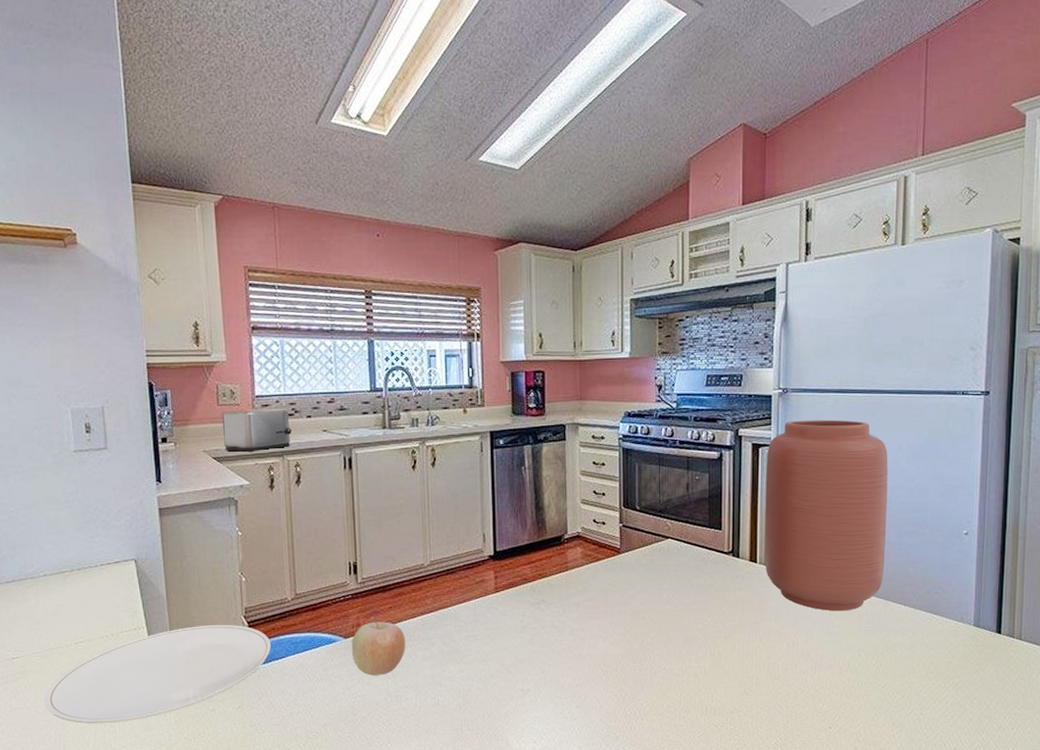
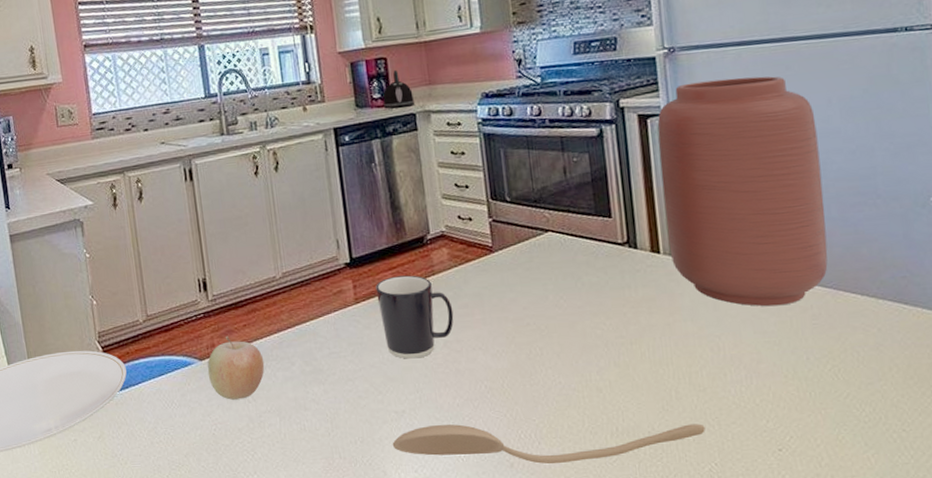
toaster: present [221,408,292,453] -> none [61,124,131,173]
mug: none [515,569,581,644] -> present [376,275,454,359]
spoon: none [516,702,775,737] -> present [392,424,705,465]
kettle: none [538,384,566,418] -> present [383,70,415,109]

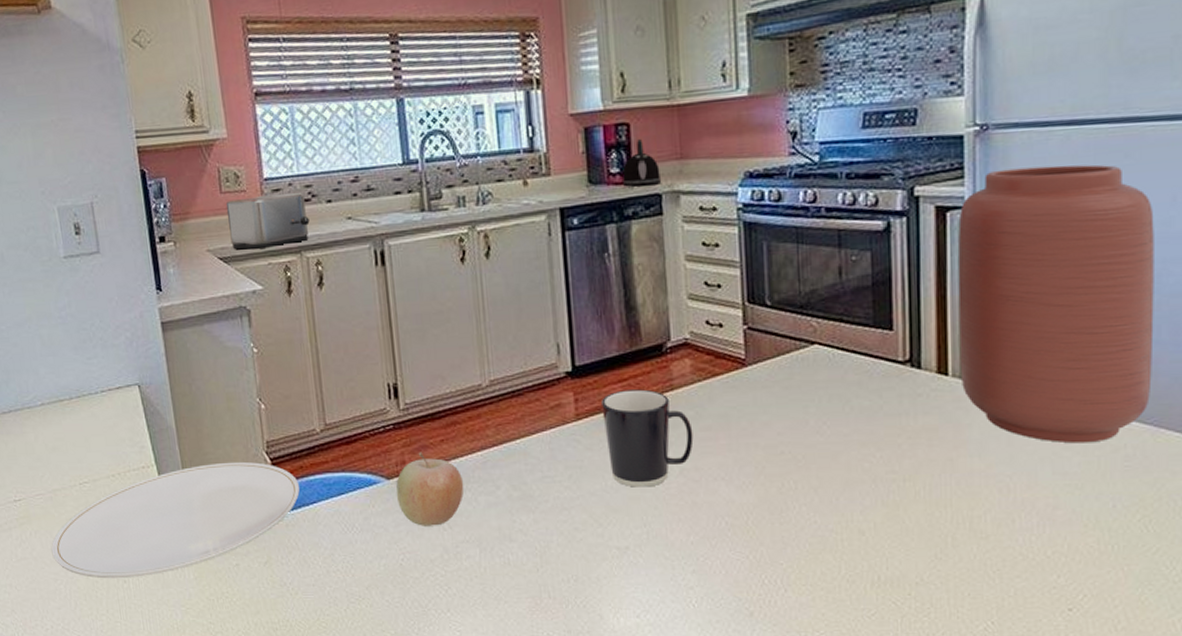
toaster: none [61,124,131,173] -> present [225,193,310,251]
spoon: present [392,424,705,465] -> none [611,565,984,615]

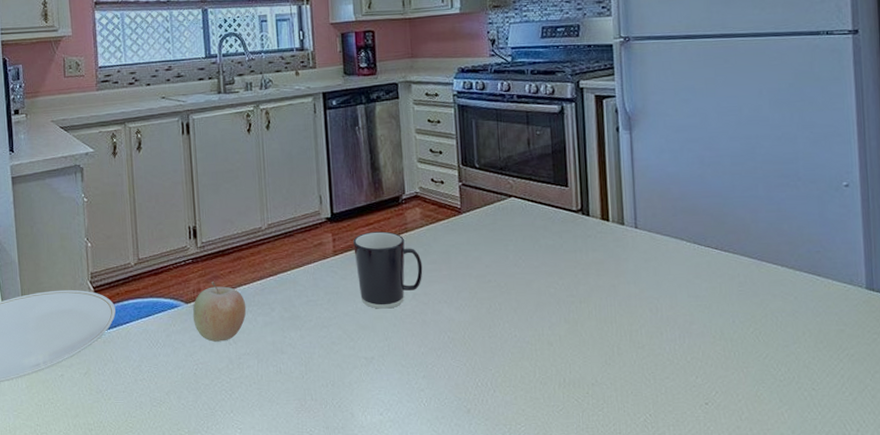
toaster: present [225,193,310,251] -> none [68,78,133,122]
kettle: present [622,139,662,187] -> none [369,43,398,78]
vase: present [957,164,1154,444] -> none [612,67,754,273]

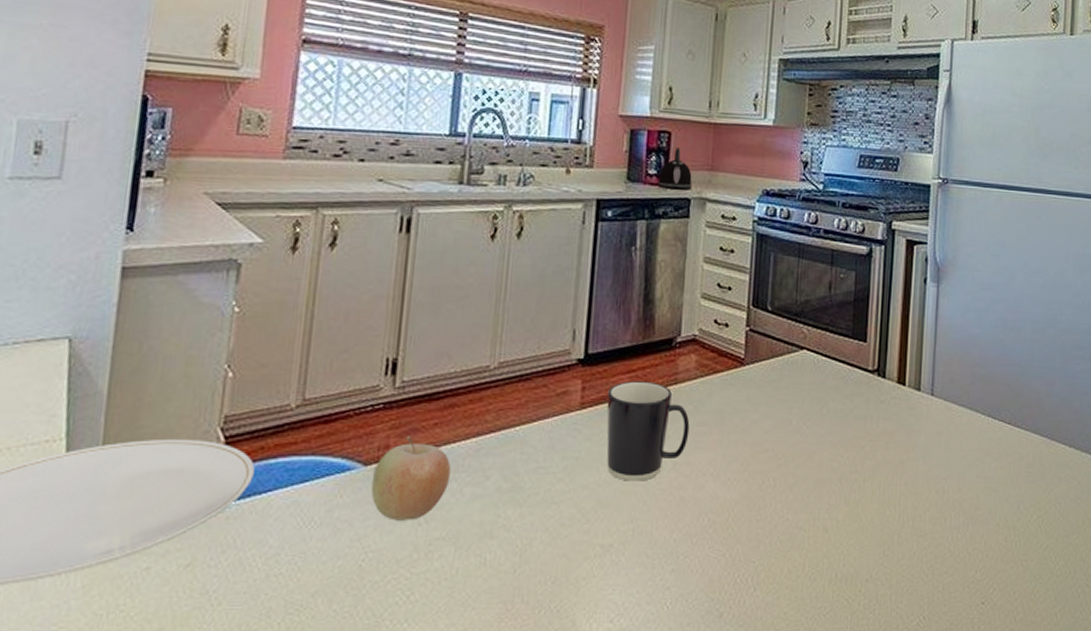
kettle: none [369,43,398,78] -> present [658,148,693,190]

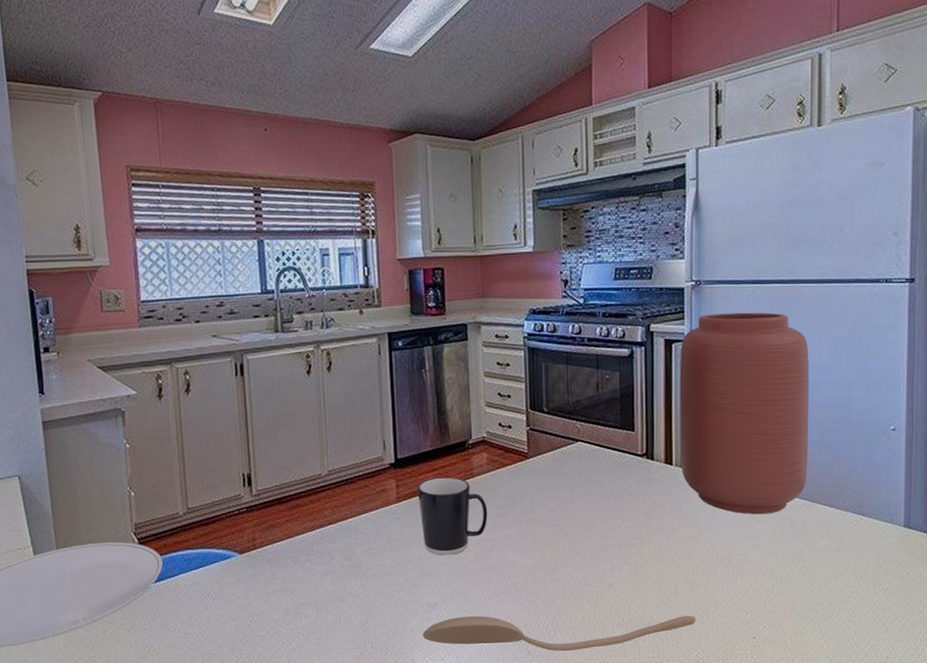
fruit: present [370,435,452,521] -> none [247,530,305,592]
spoon: none [589,564,920,615] -> present [422,615,696,652]
kettle: present [658,148,693,190] -> none [437,281,468,318]
vase: none [914,216,1054,451] -> present [679,312,809,515]

